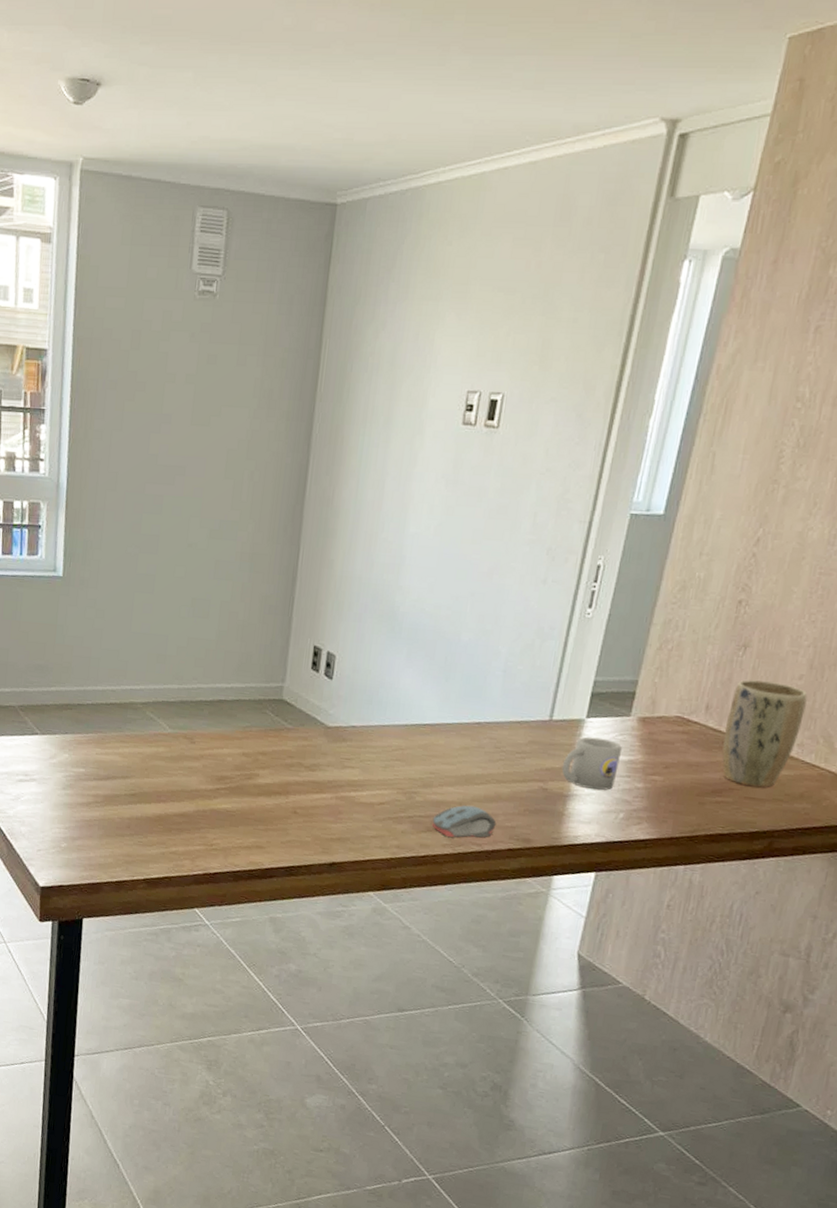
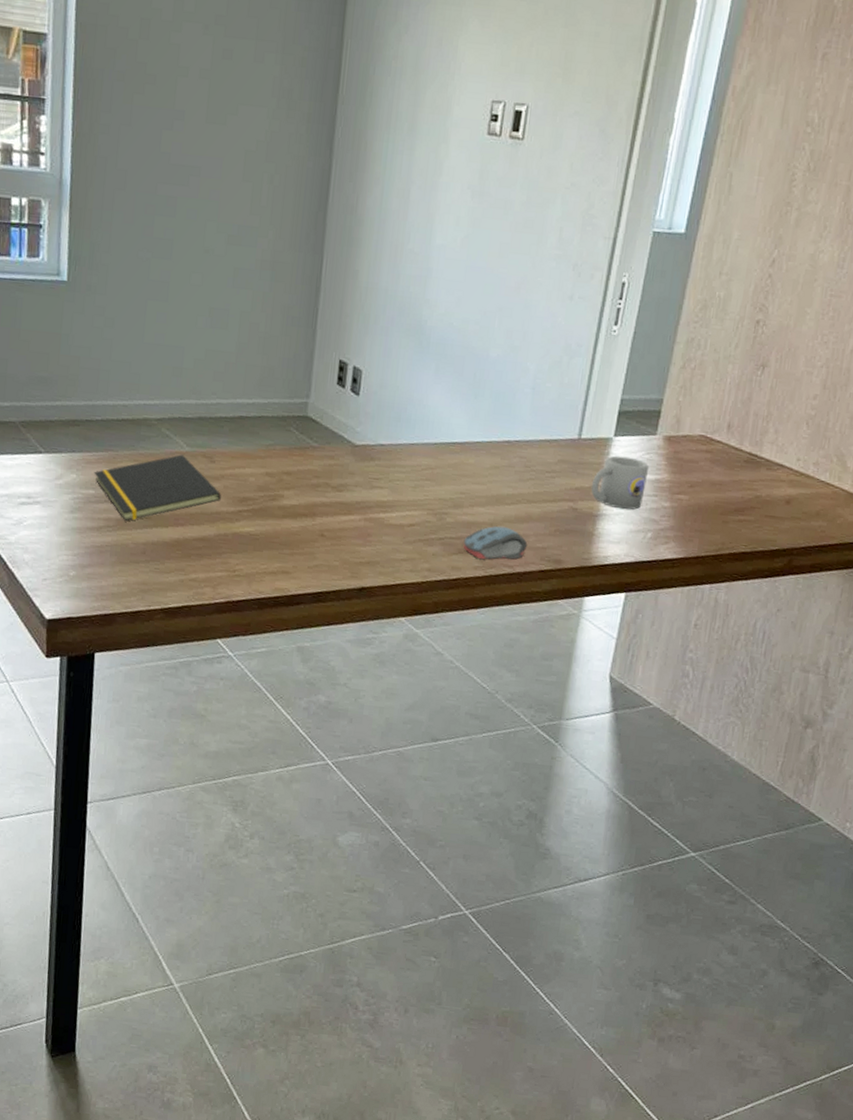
notepad: none [84,736,201,797] -> present [94,454,221,521]
plant pot: present [722,680,808,788] -> none [743,399,822,506]

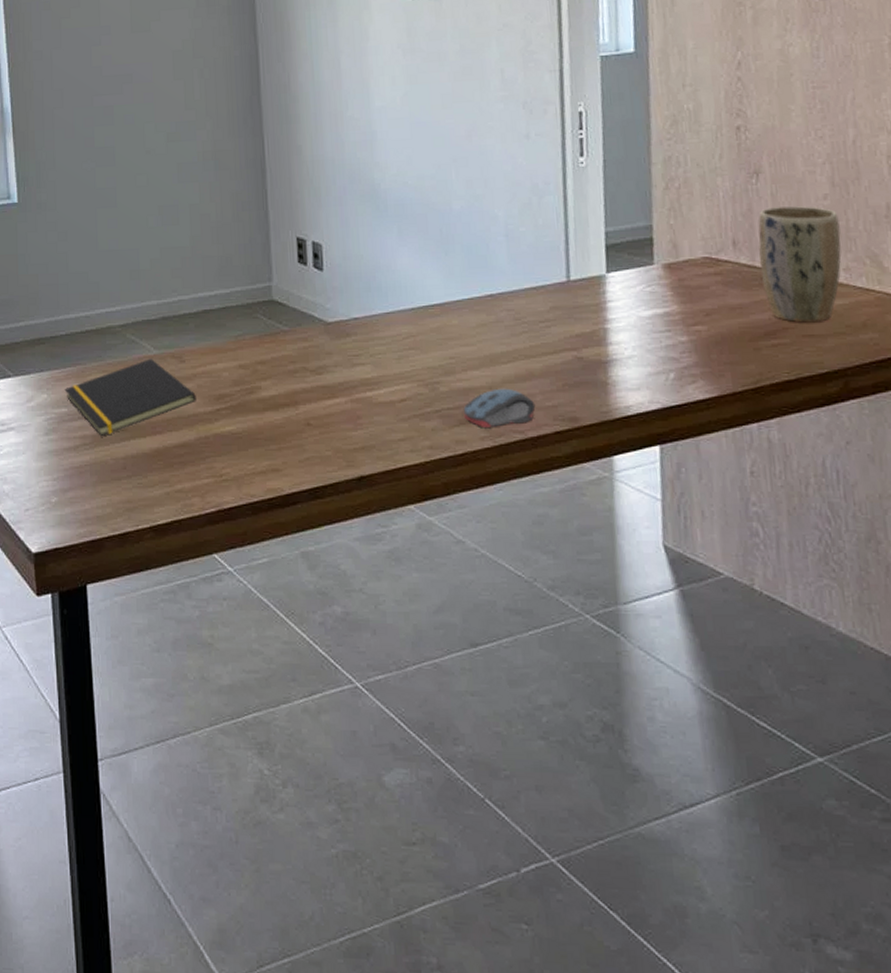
mug: present [591,455,650,510] -> none [592,292,656,351]
plant pot: none [743,399,822,506] -> present [758,206,841,323]

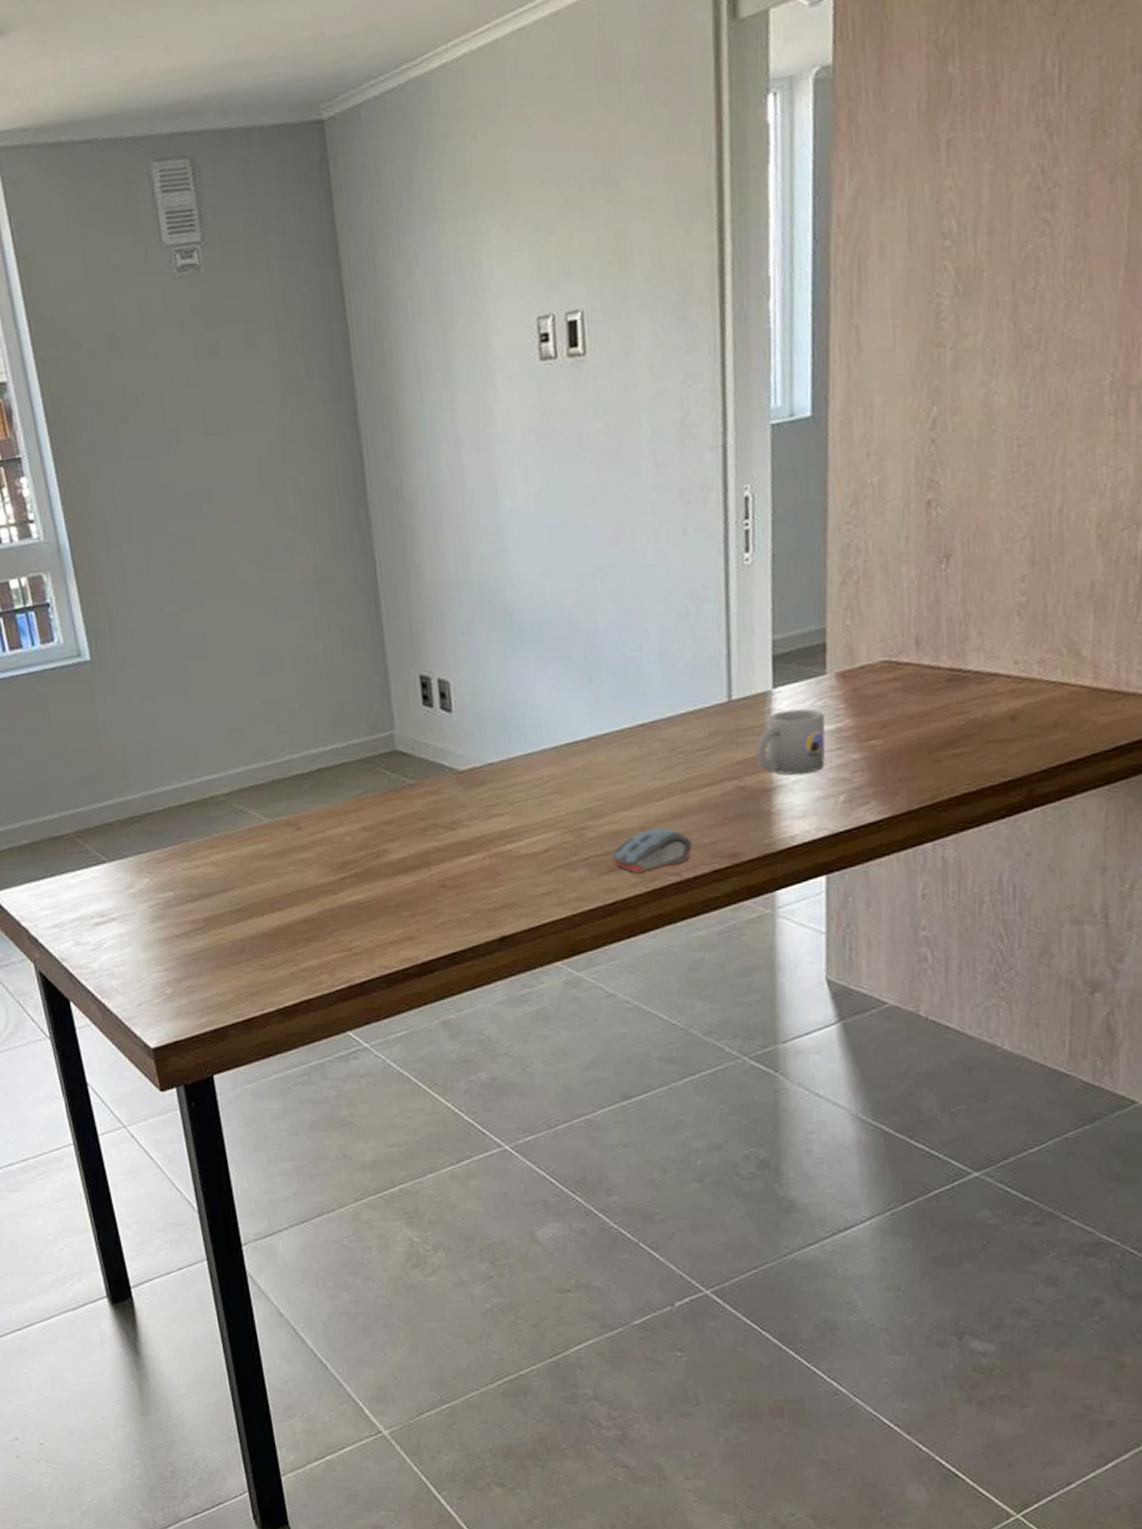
notepad: present [64,358,196,436] -> none [168,828,317,918]
mug: none [592,292,656,351] -> present [756,708,826,775]
plant pot: present [758,206,841,323] -> none [944,591,1037,727]

